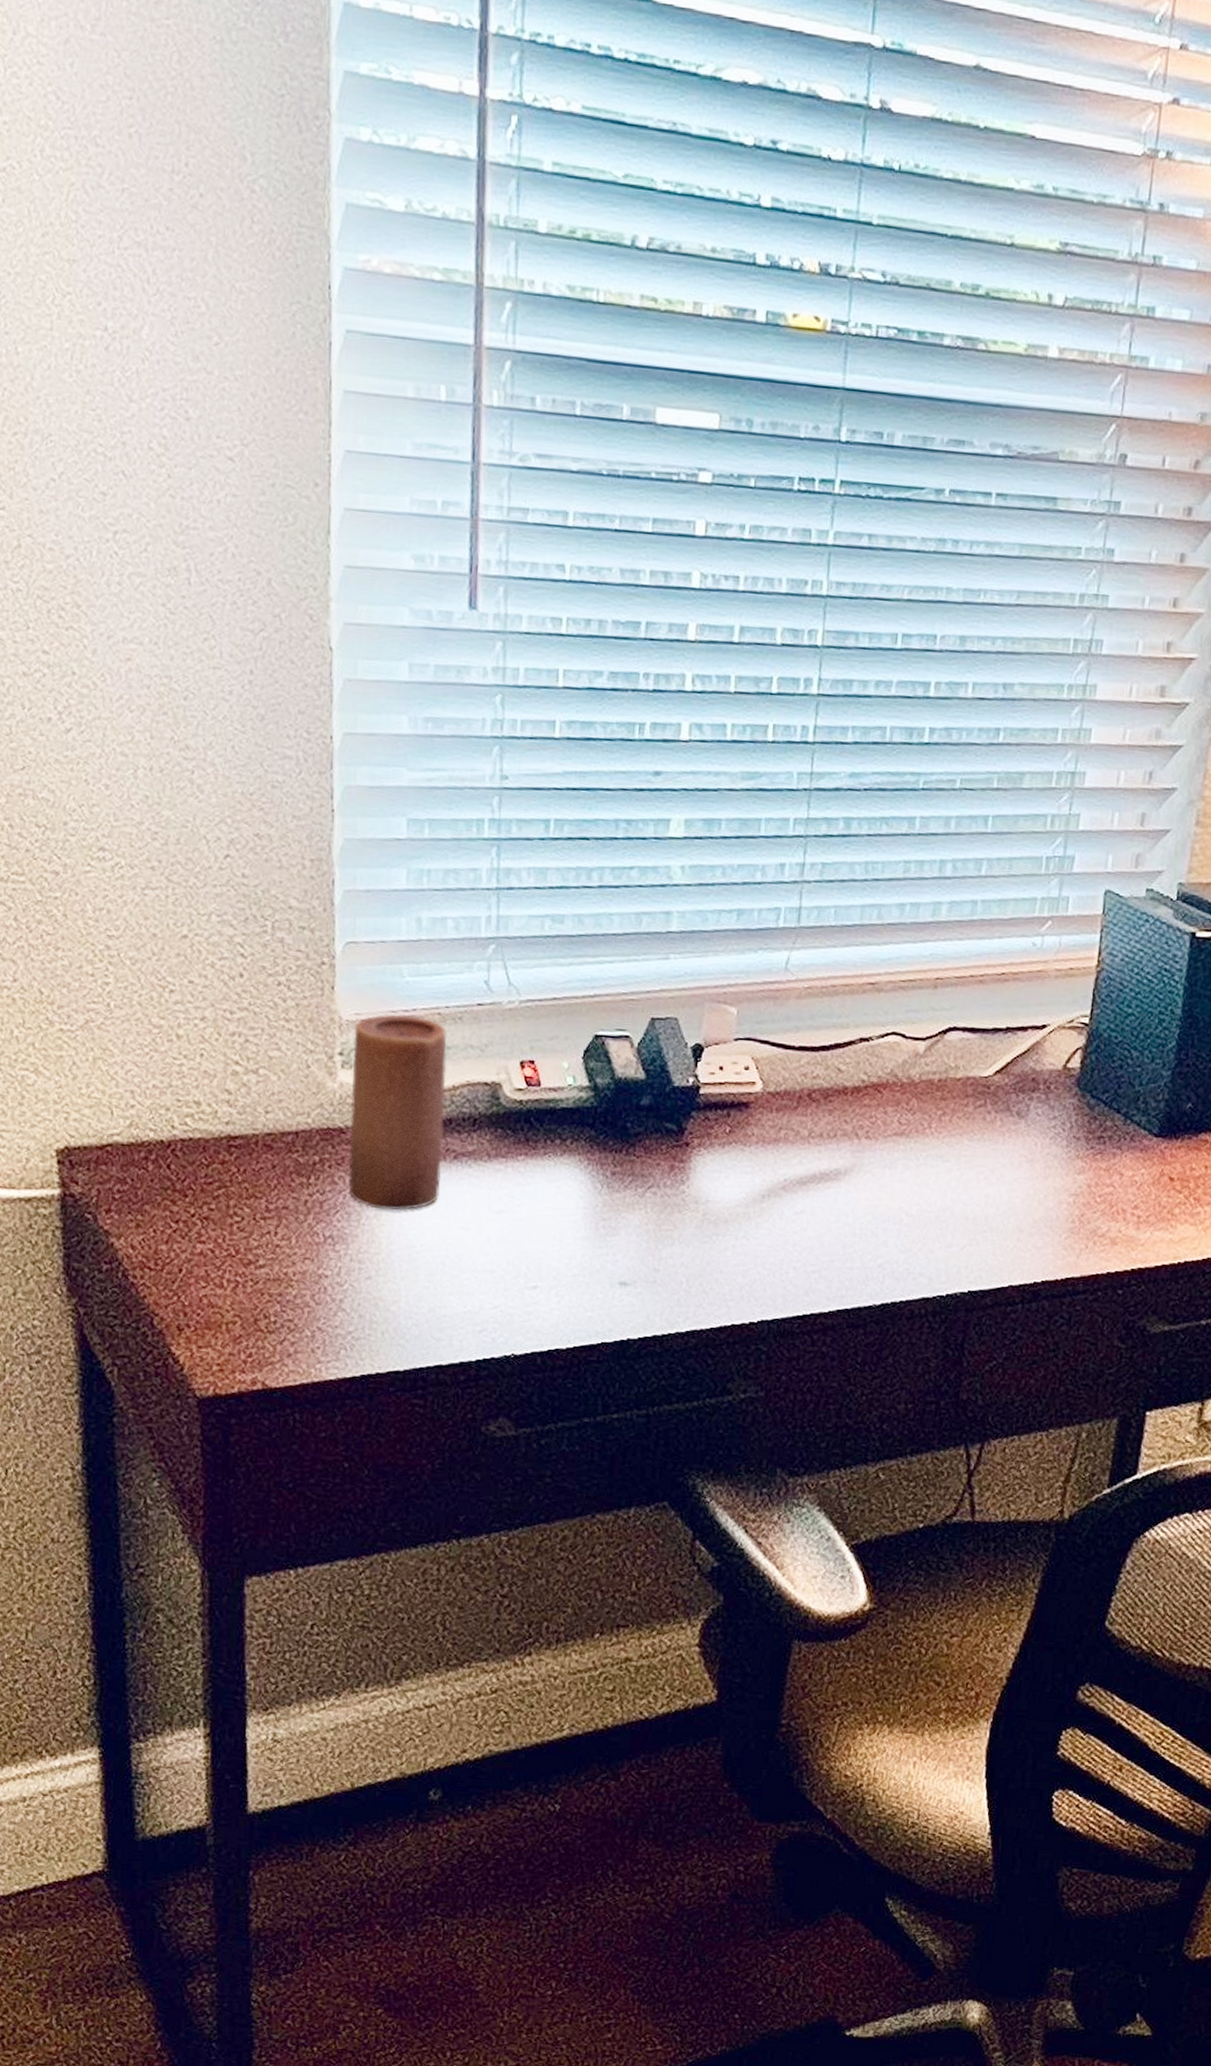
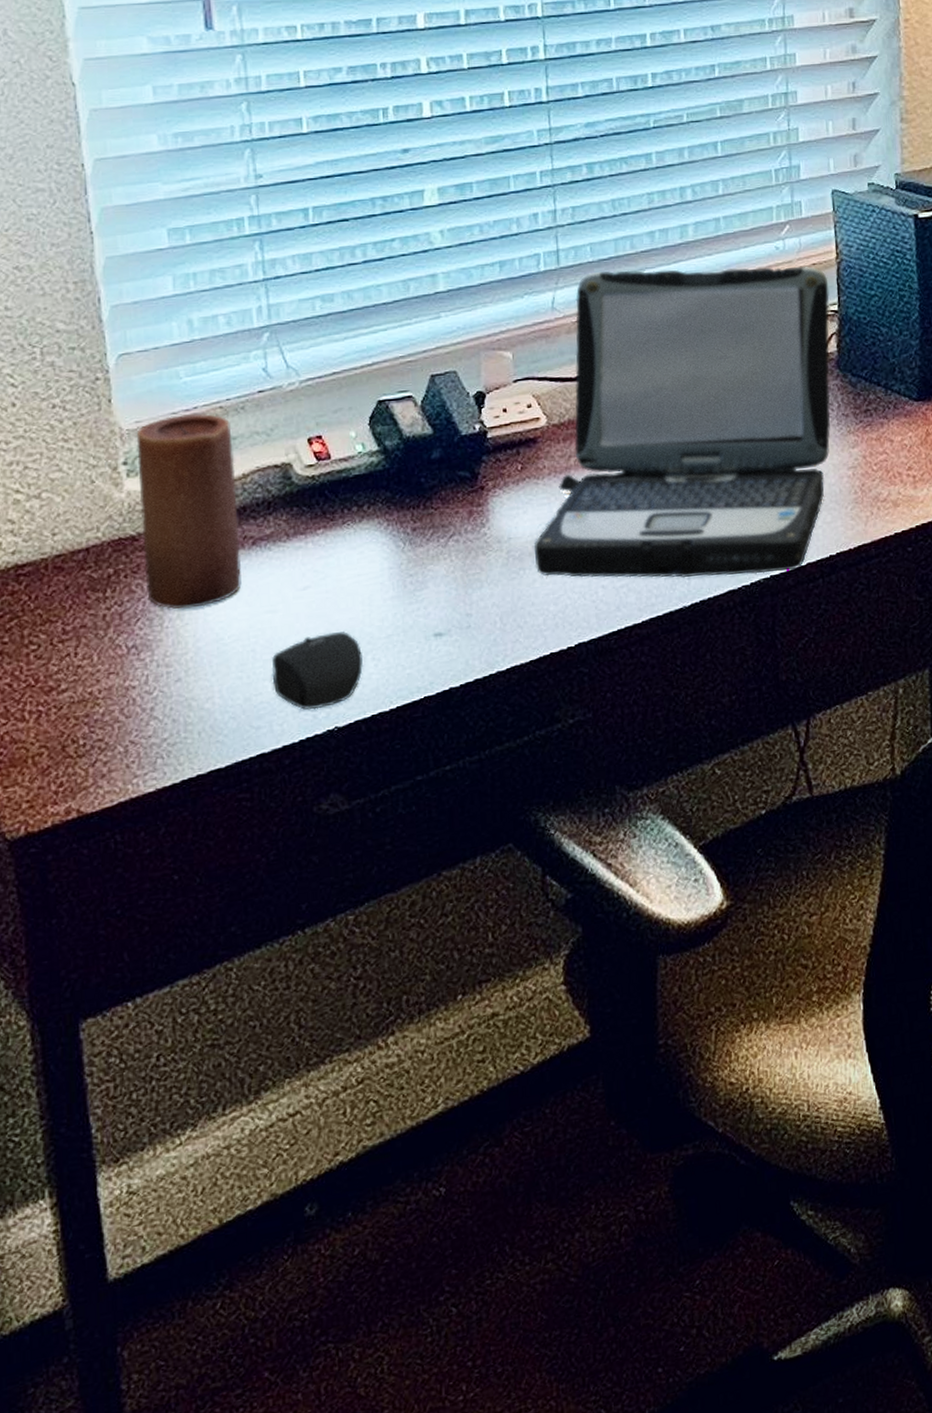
mouse: none [457,1260,548,1333] -> present [271,631,364,710]
laptop: none [729,938,1084,1290] -> present [535,266,831,578]

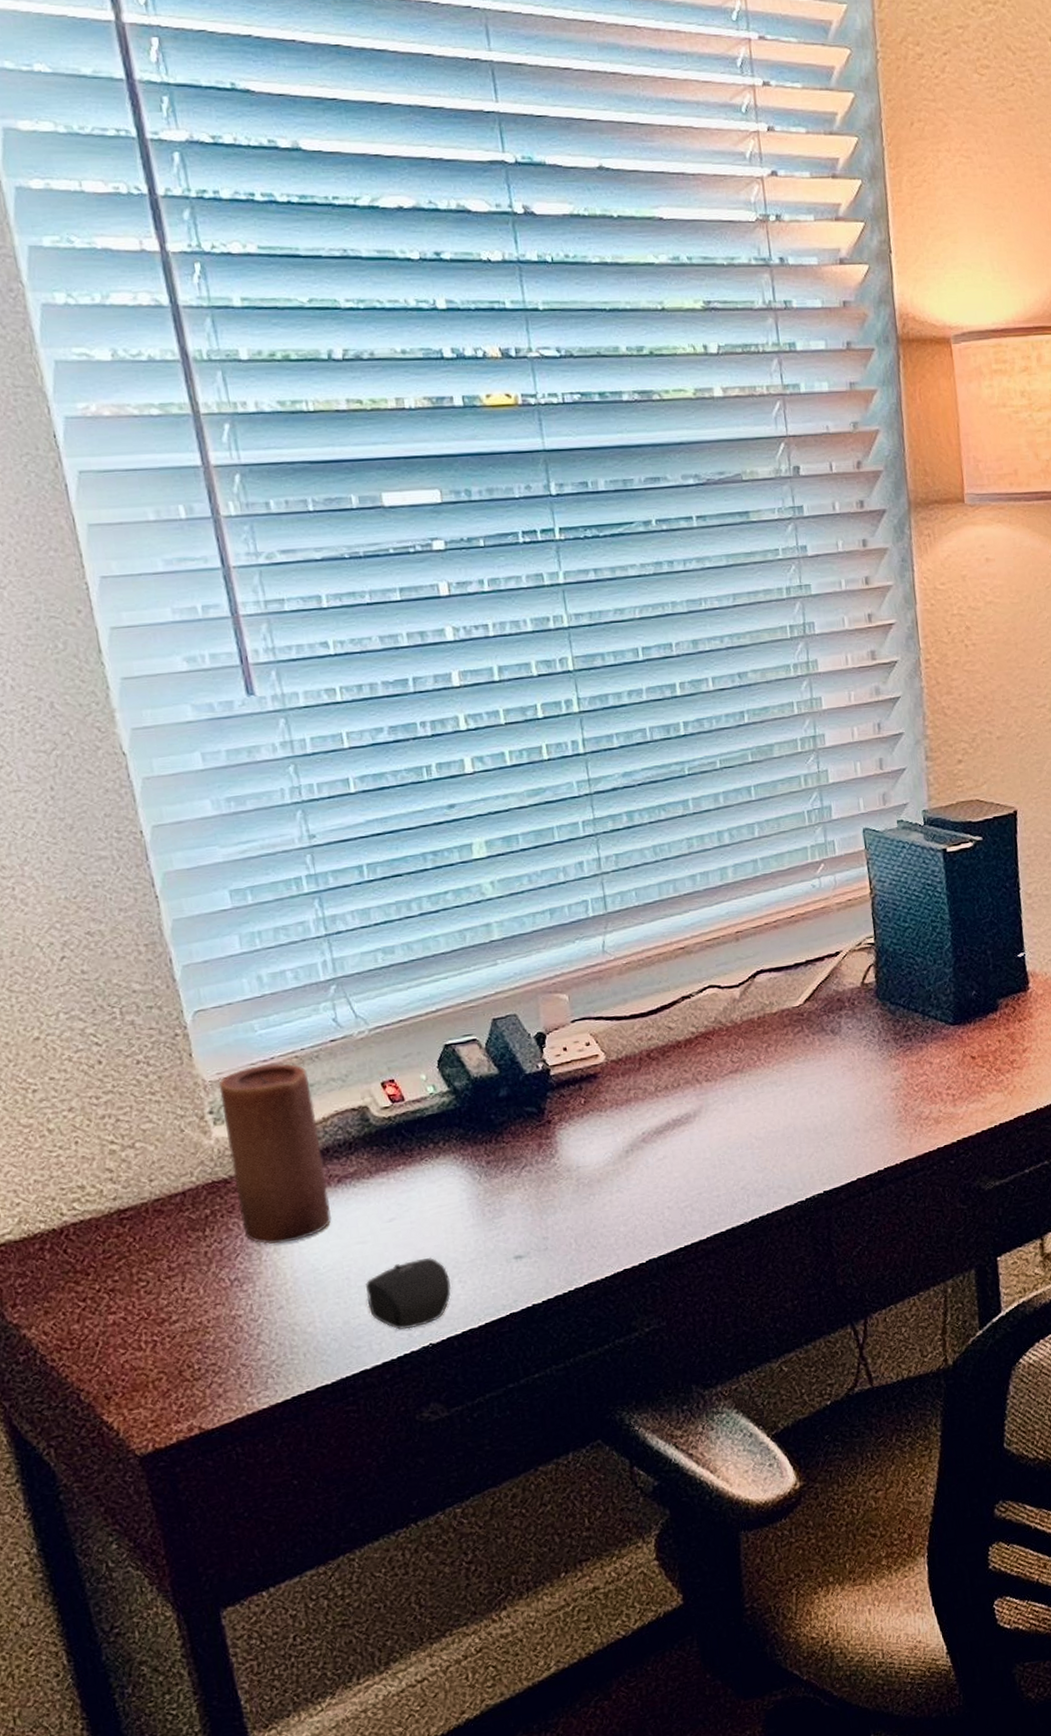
laptop: present [535,266,831,578] -> none [602,902,873,1200]

